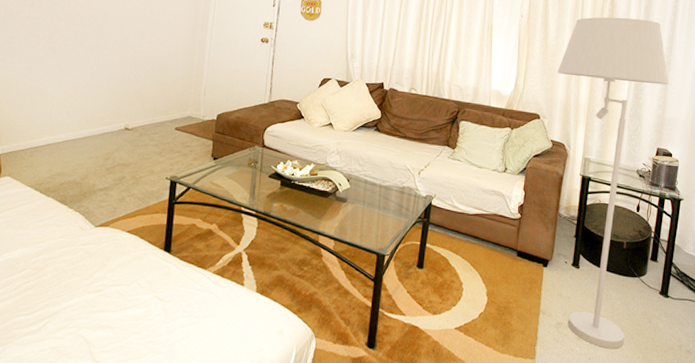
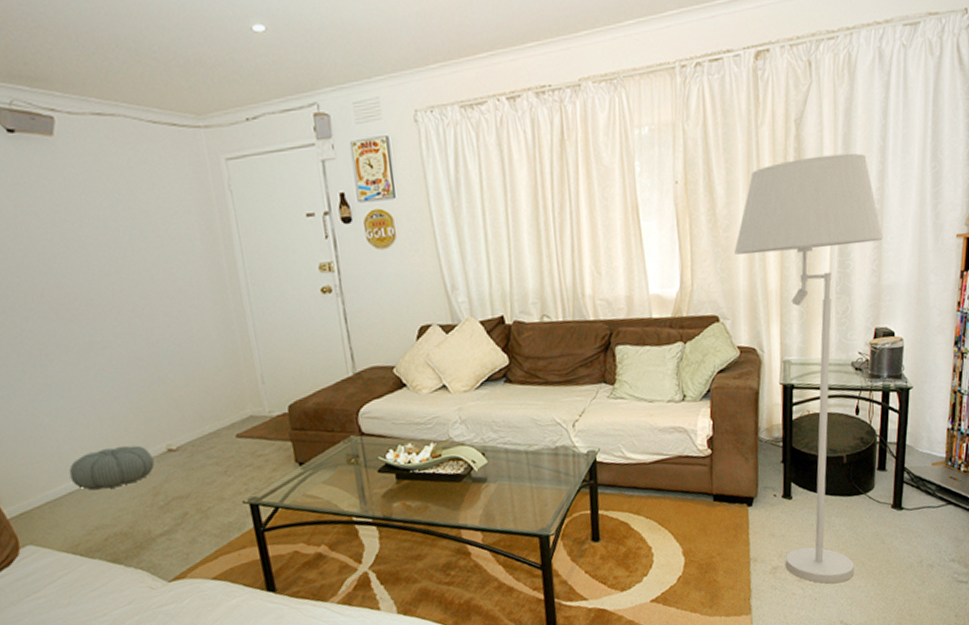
pouf: none [52,118,114,148] -> present [69,445,155,491]

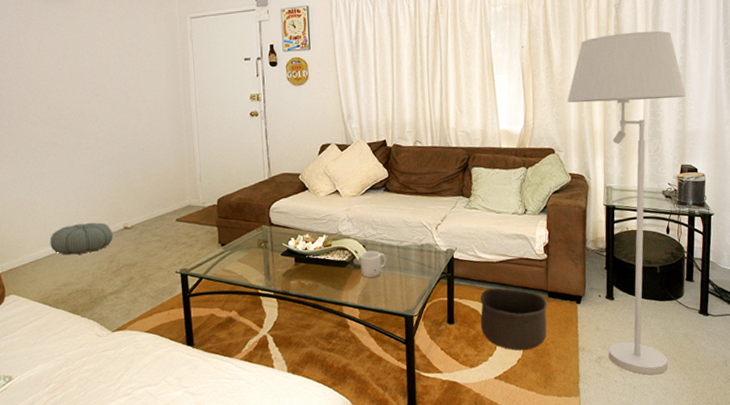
mug: none [478,458,513,493] -> present [360,250,387,278]
basket: none [631,494,713,568] -> present [480,288,548,351]

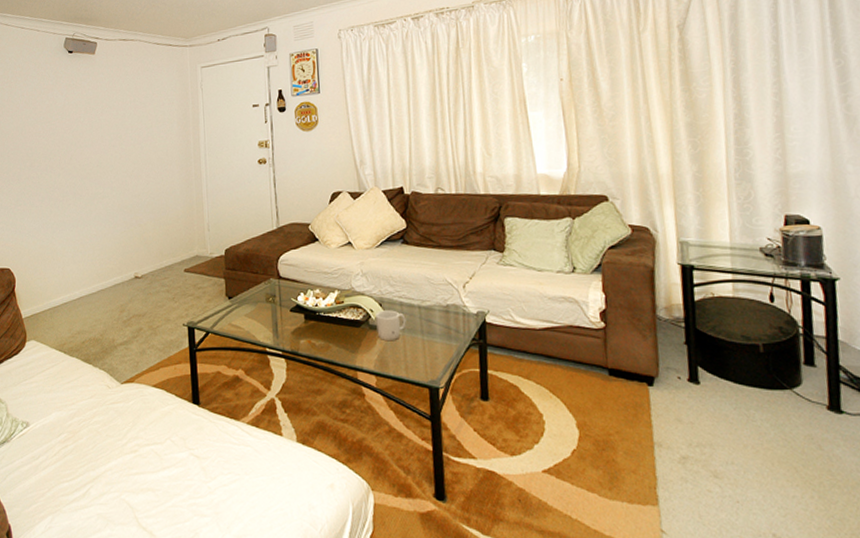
pouf: present [50,222,113,255] -> none [67,270,124,303]
basket: present [480,288,548,351] -> none [521,360,610,441]
floor lamp: present [567,31,686,375] -> none [621,52,786,488]

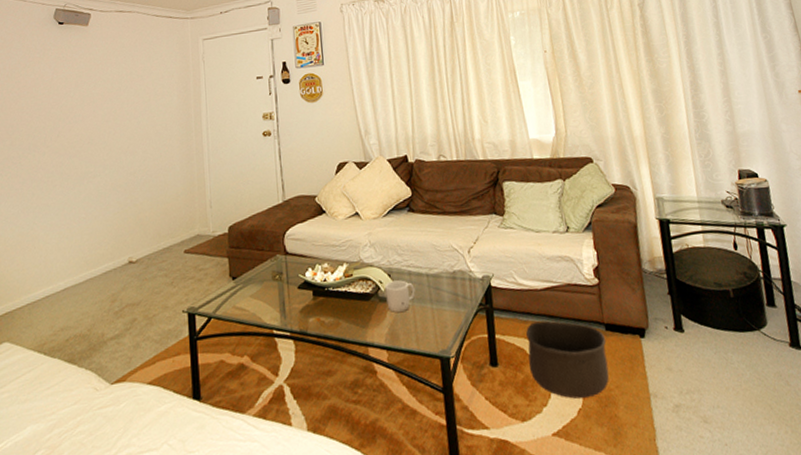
basket: none [521,360,610,441] -> present [526,320,609,400]

